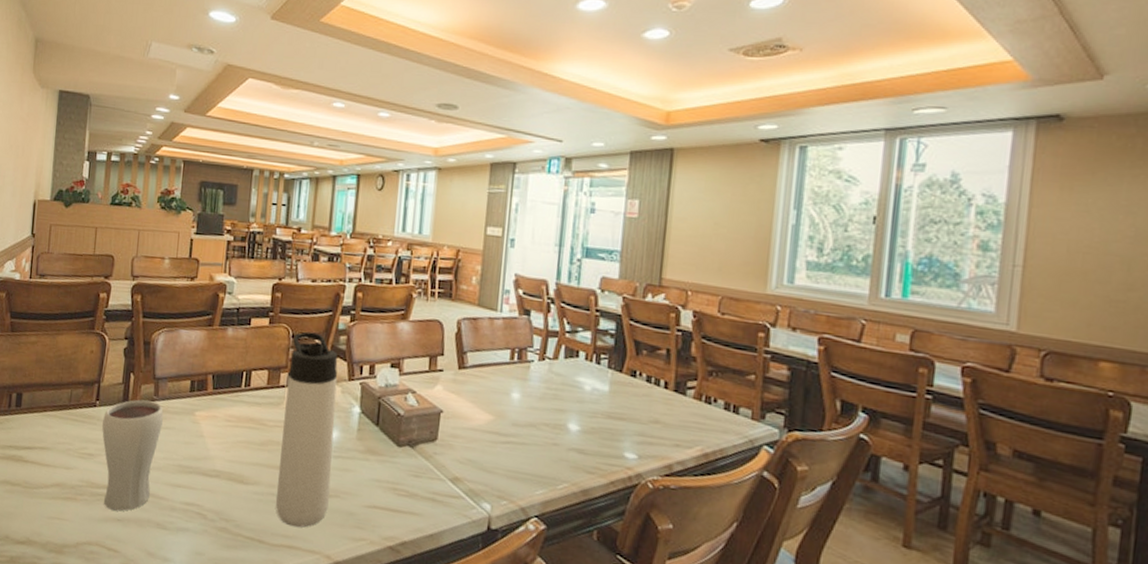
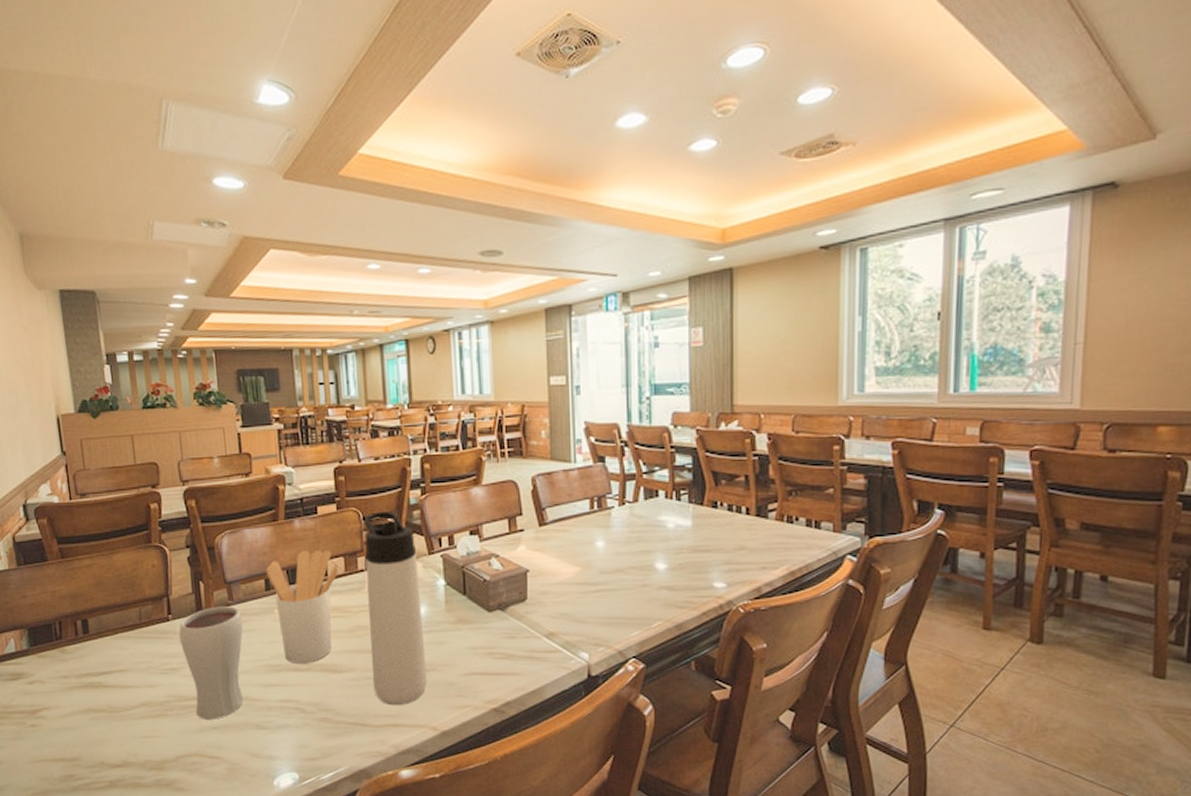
utensil holder: none [193,357,262,470] -> present [266,549,340,665]

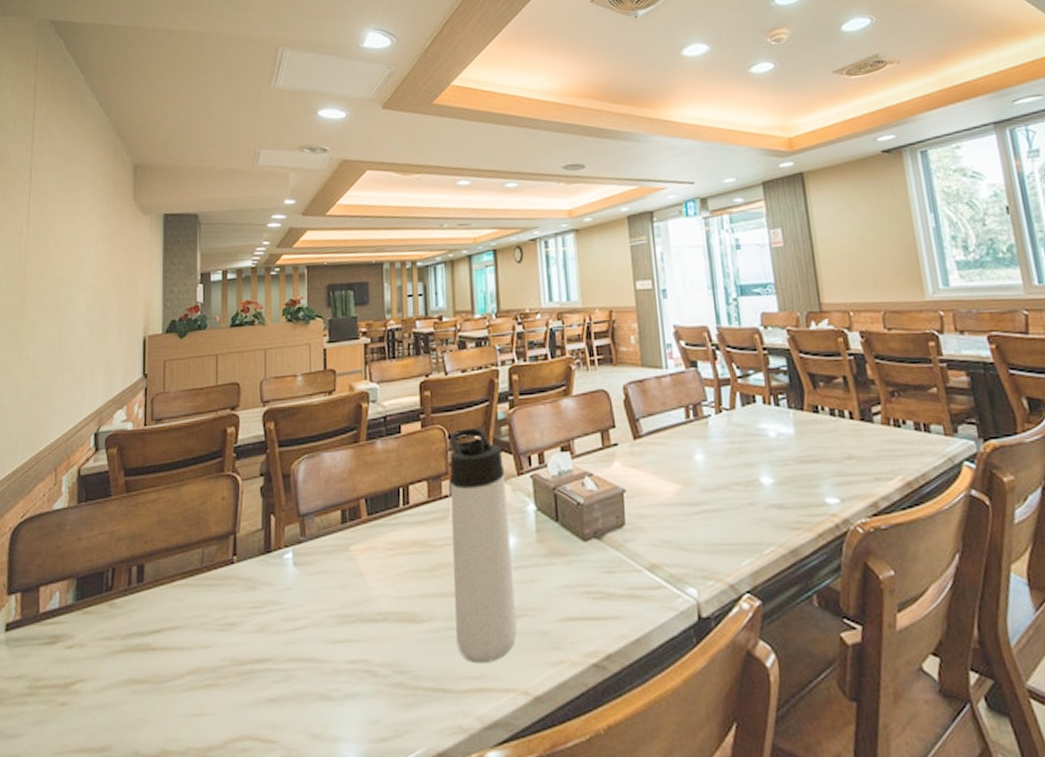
drinking glass: present [179,606,243,720] -> none [243,544,313,689]
utensil holder: present [266,549,340,665] -> none [343,473,422,614]

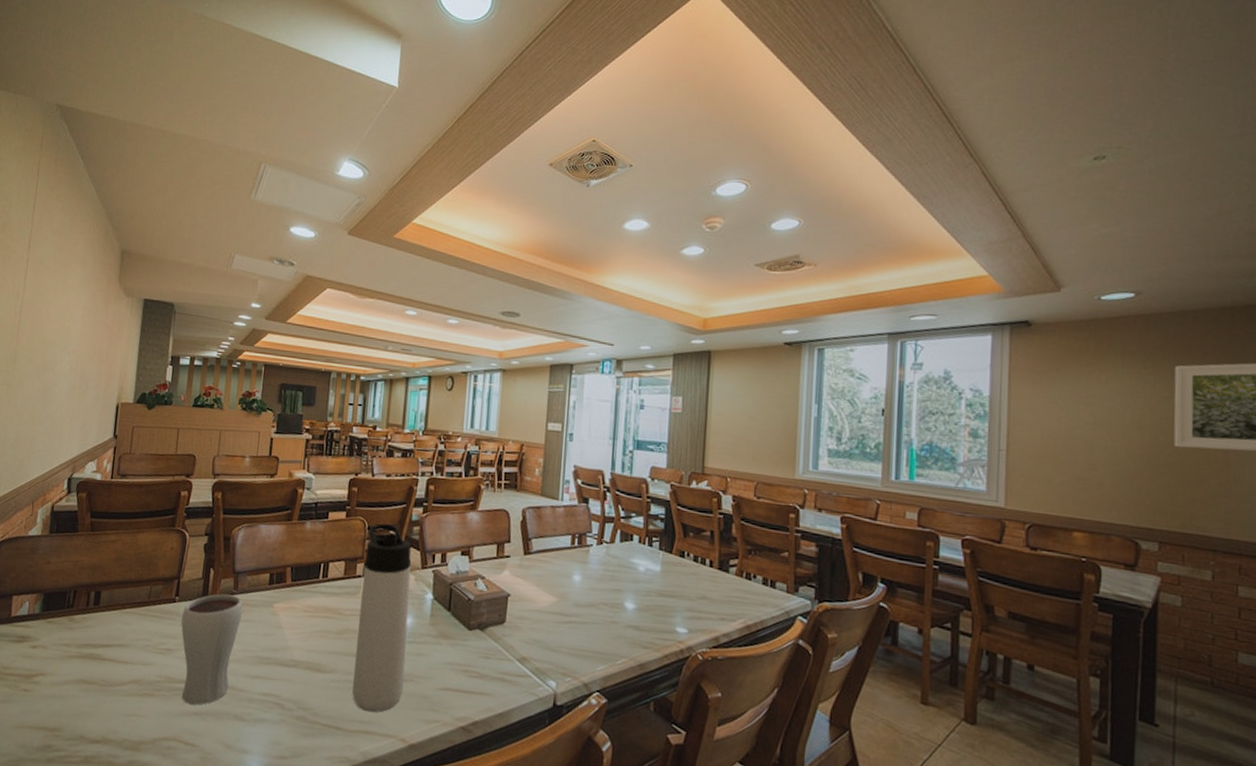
drinking glass: none [243,544,313,689] -> present [181,593,243,705]

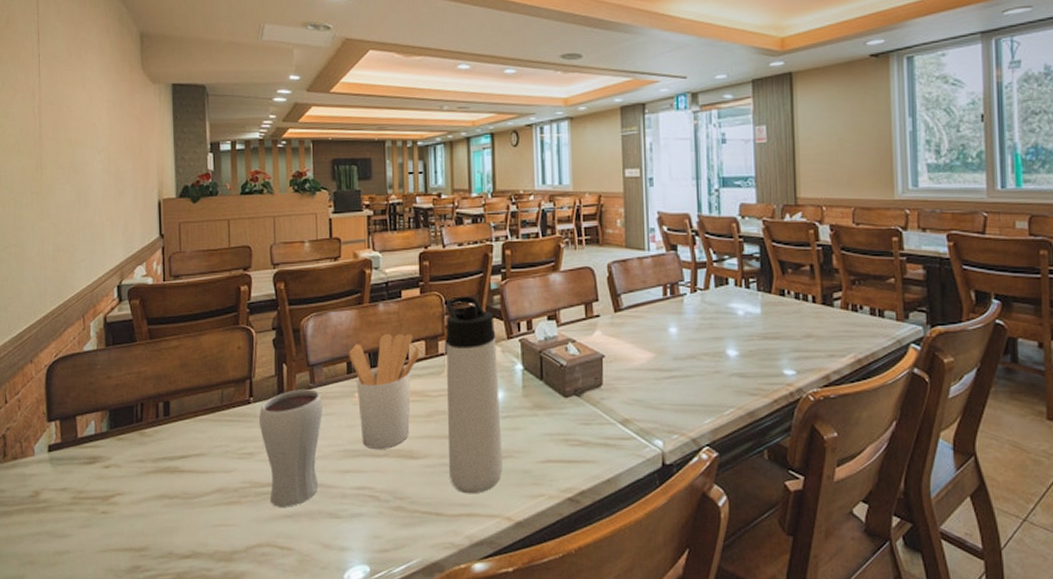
utensil holder: none [272,550,339,660] -> present [349,333,420,450]

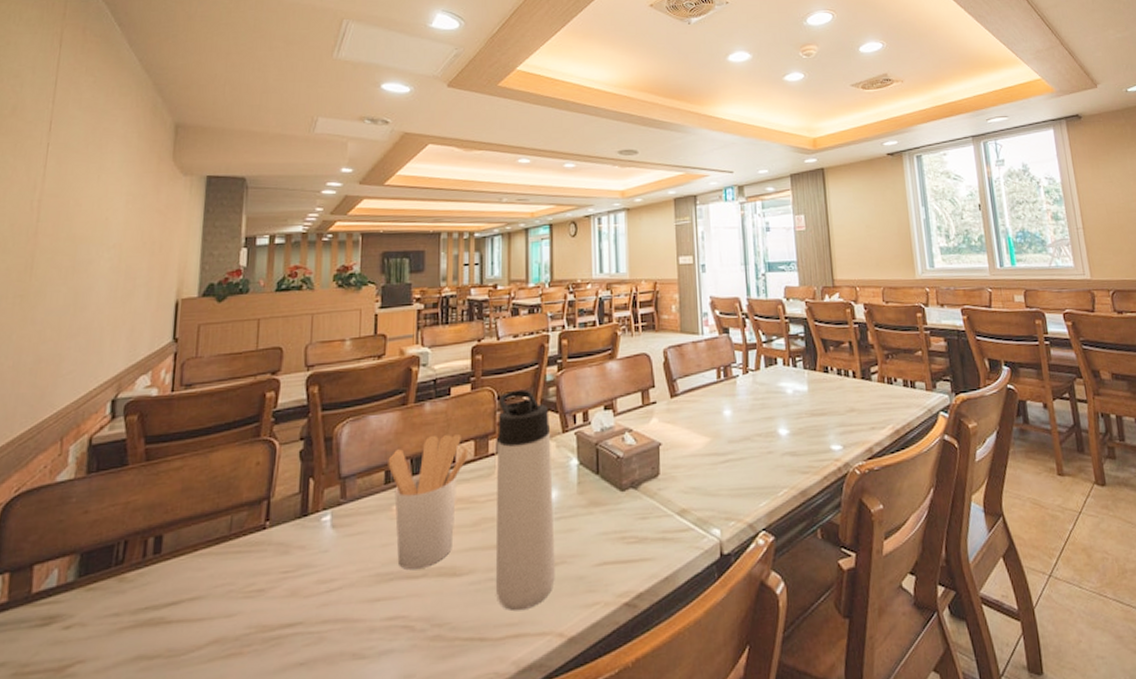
drinking glass: present [259,389,322,507] -> none [275,505,353,654]

